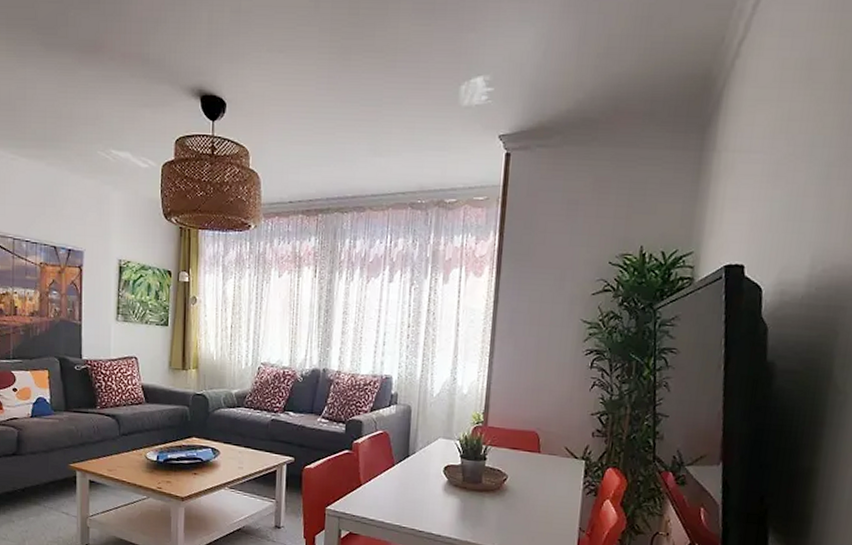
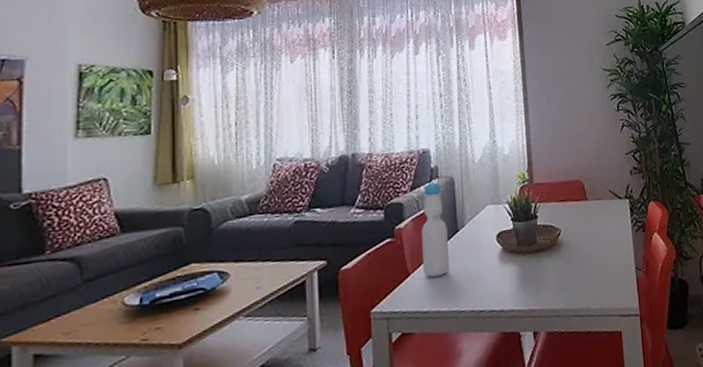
bottle: none [374,406,400,493] -> present [422,181,449,278]

